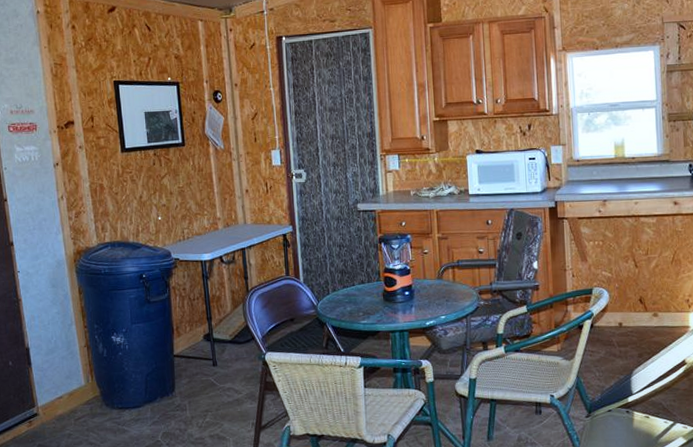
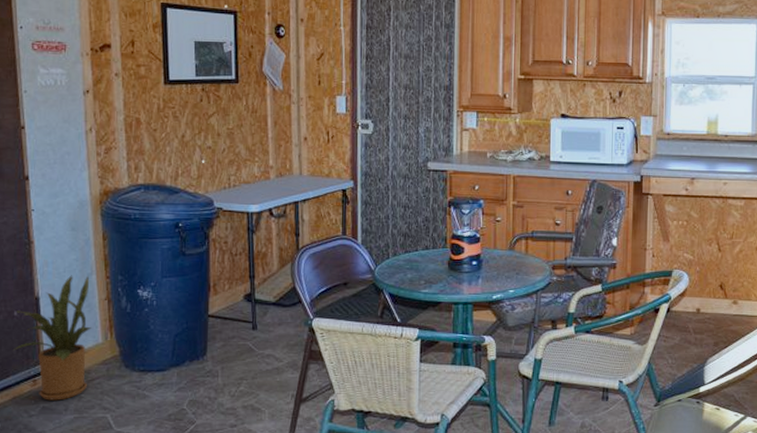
house plant: none [11,326,75,439] -> present [14,275,92,401]

